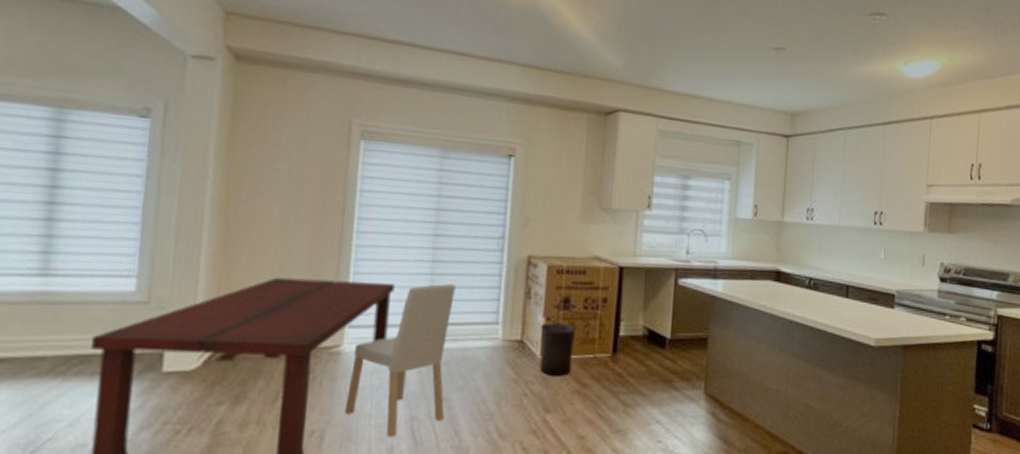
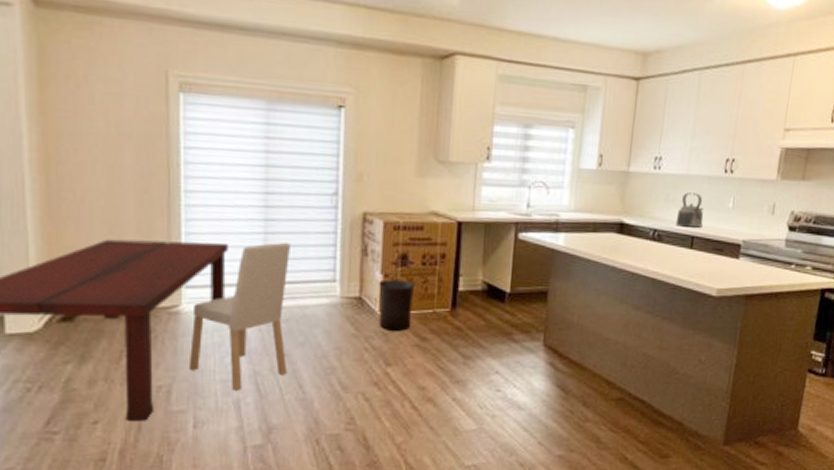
kettle: none [830,242,857,277] -> present [675,192,704,228]

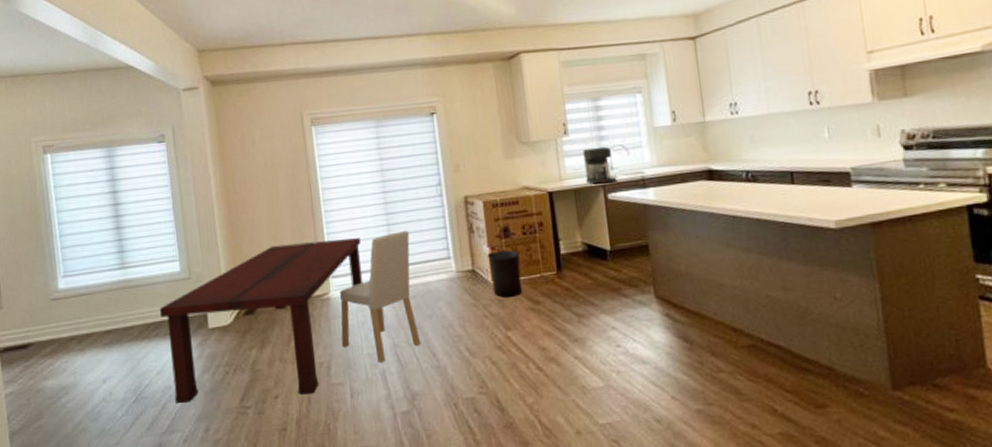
coffee maker: none [500,180,531,222] -> present [583,146,617,184]
kettle: present [675,192,704,228] -> none [767,129,800,165]

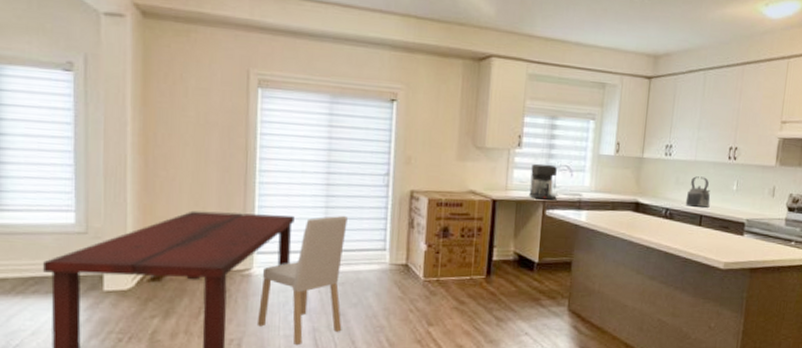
waste bin: present [488,250,523,298] -> none [423,249,455,295]
kettle: none [767,129,800,165] -> present [685,176,711,208]

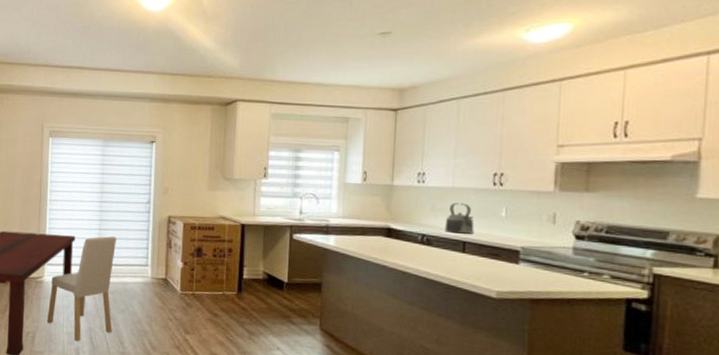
coffee maker: present [529,164,557,200] -> none [276,192,304,225]

